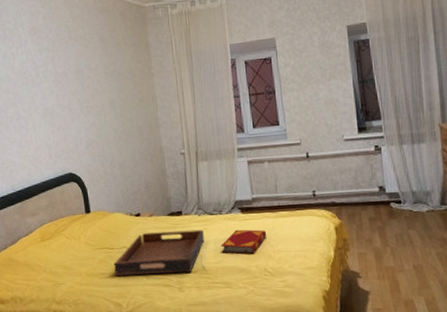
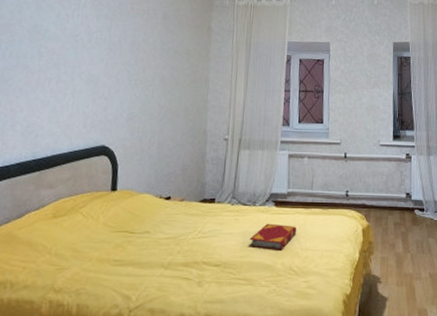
serving tray: present [114,229,204,277] -> none [130,219,234,266]

